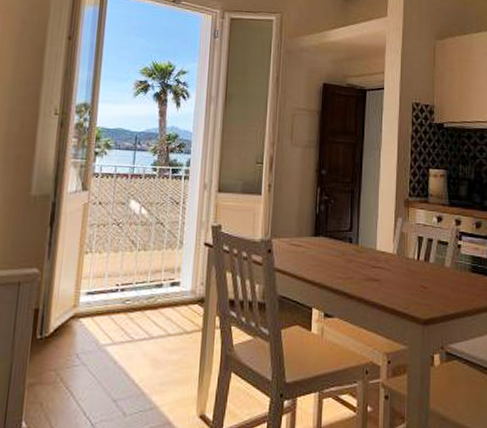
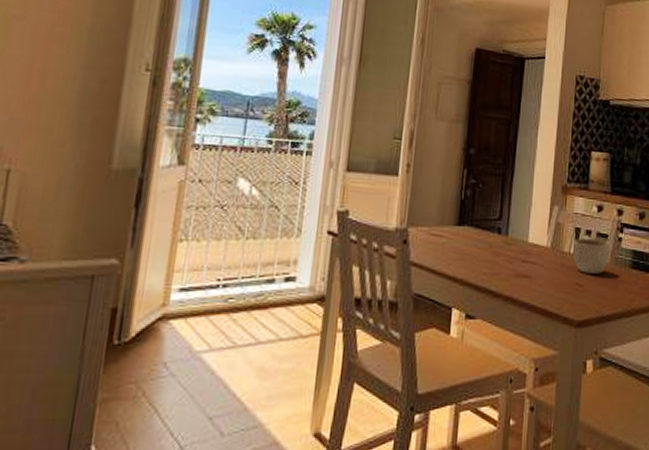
cup: none [417,243,451,277] -> present [573,235,611,274]

